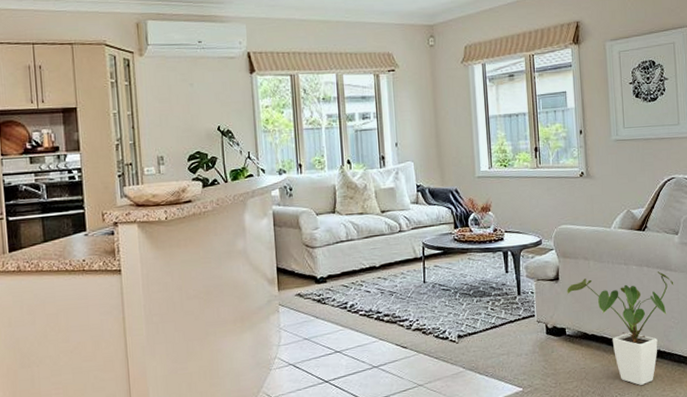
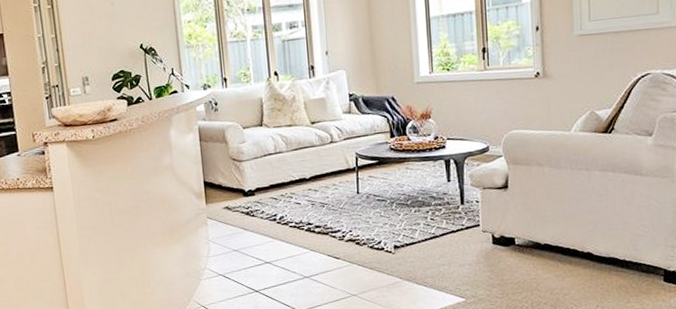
house plant: present [567,271,674,385] -> none [517,176,645,296]

